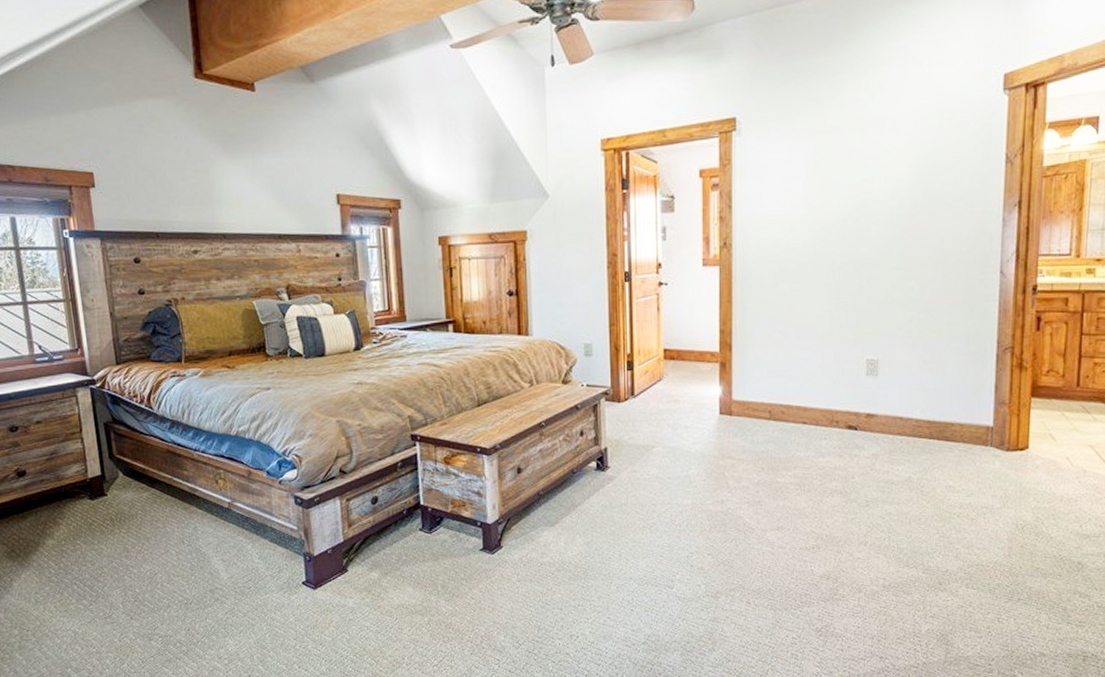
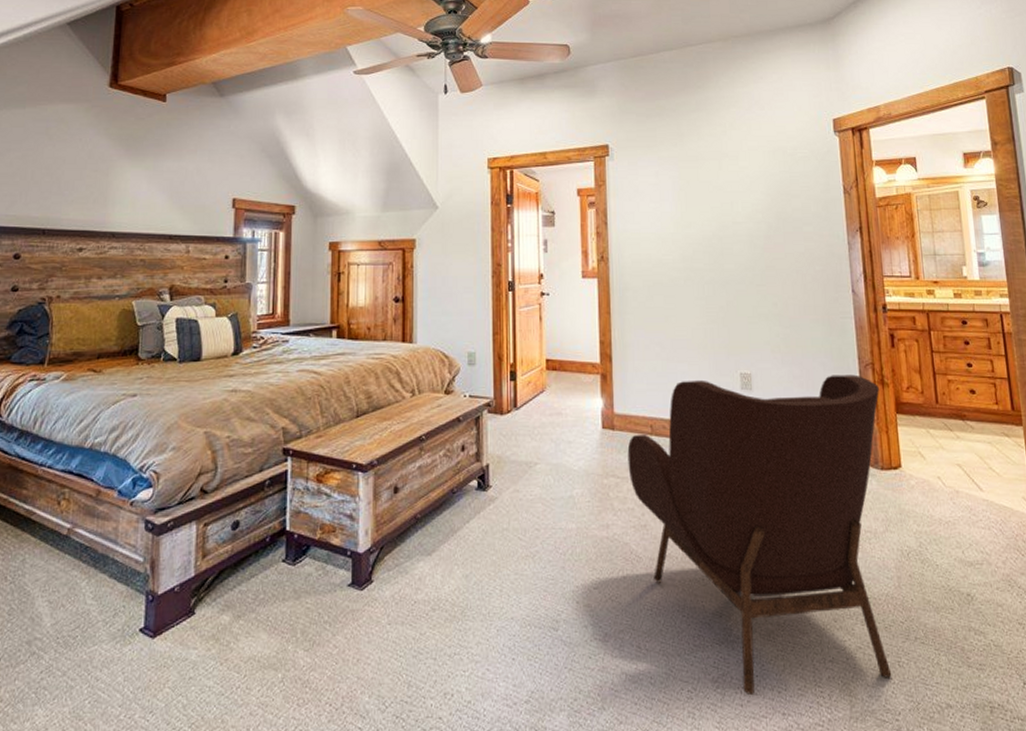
armchair: none [744,359,1016,642] -> present [627,374,892,694]

